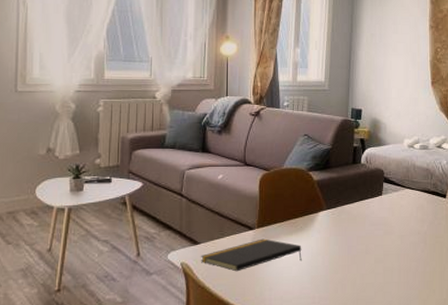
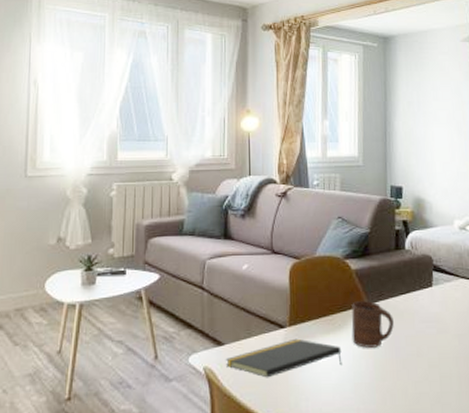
cup: none [311,207,348,246] -> present [351,301,394,348]

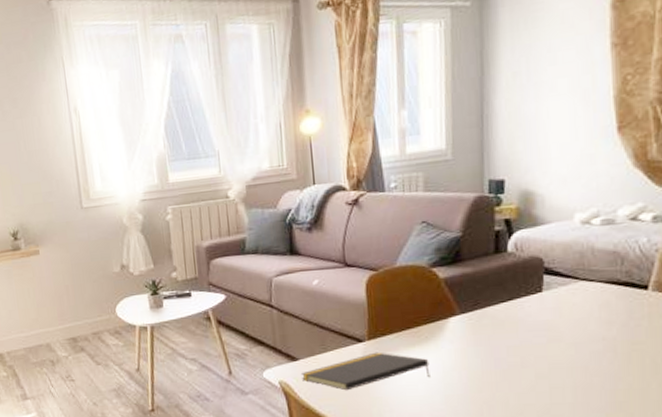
cup: present [351,301,394,348] -> none [440,311,492,360]

